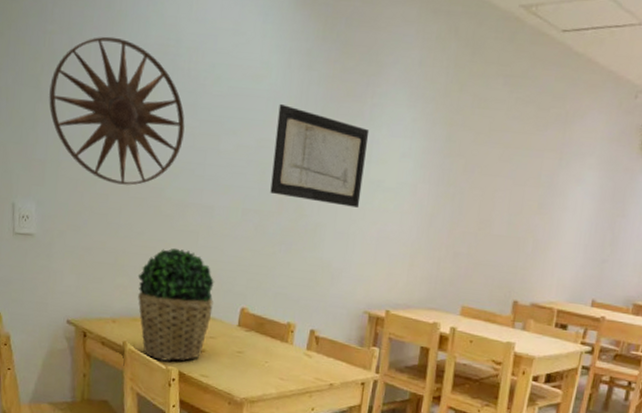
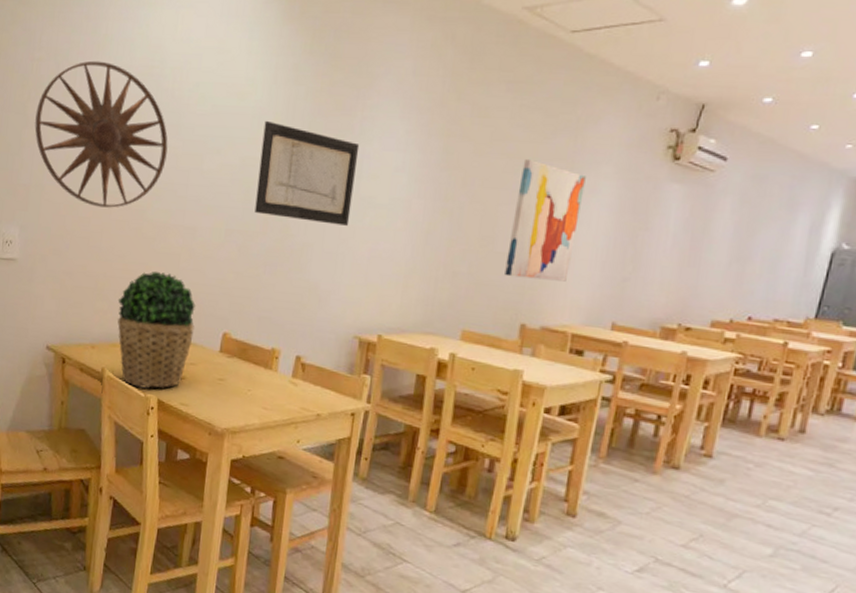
wall art: none [499,148,573,263] -> present [503,158,586,282]

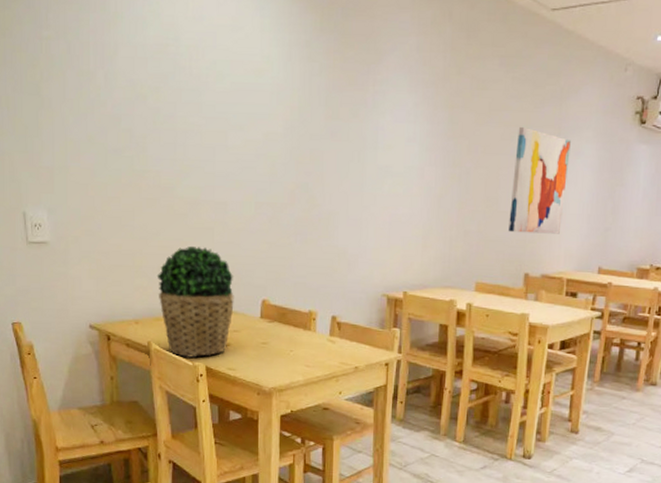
wall art: present [34,60,168,208] -> none [51,39,191,187]
wall art: present [254,120,360,226] -> none [281,96,374,194]

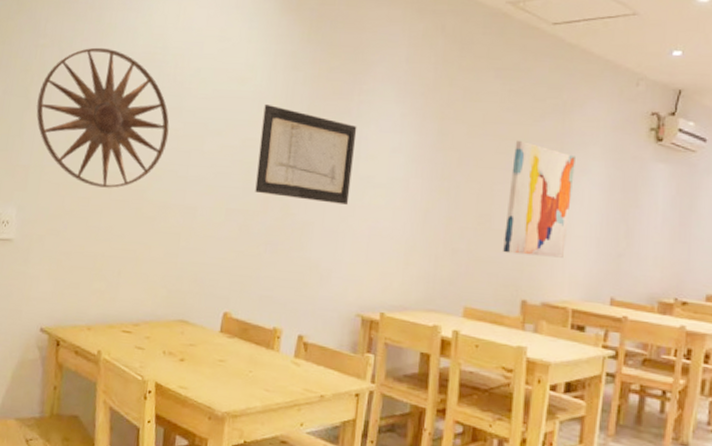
wall art: none [51,39,191,187] -> present [36,47,170,188]
potted plant: present [156,245,234,358] -> none [115,250,196,372]
wall art: none [281,96,374,194] -> present [255,103,357,205]

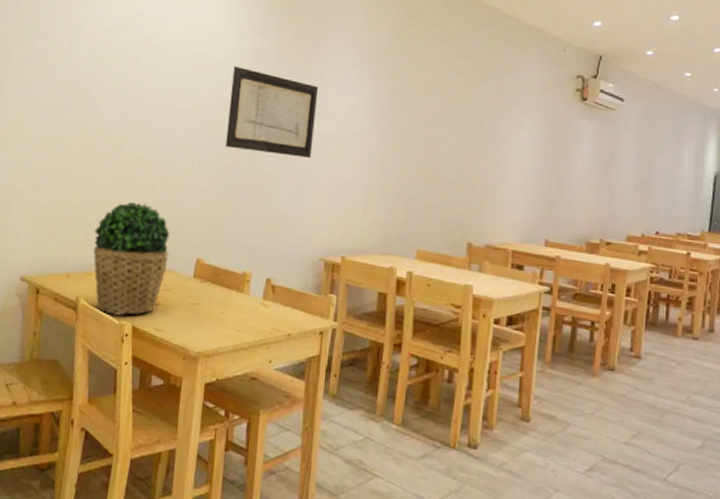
wall art: present [36,47,170,188] -> none [17,12,145,144]
potted plant: none [115,250,196,372] -> present [93,201,170,316]
wall art: present [502,140,575,258] -> none [449,99,512,204]

